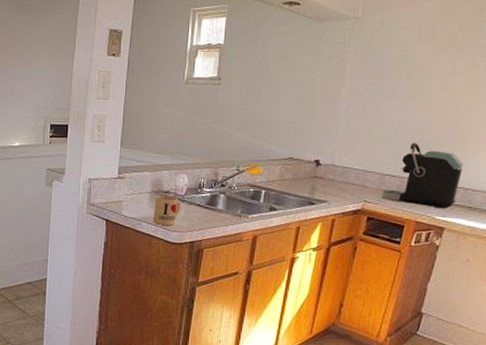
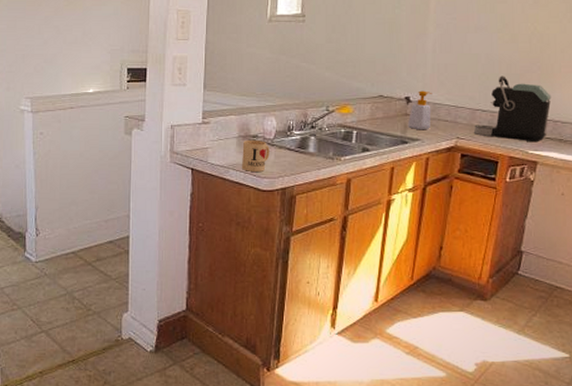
soap bottle: none [315,154,342,193] -> present [407,90,432,130]

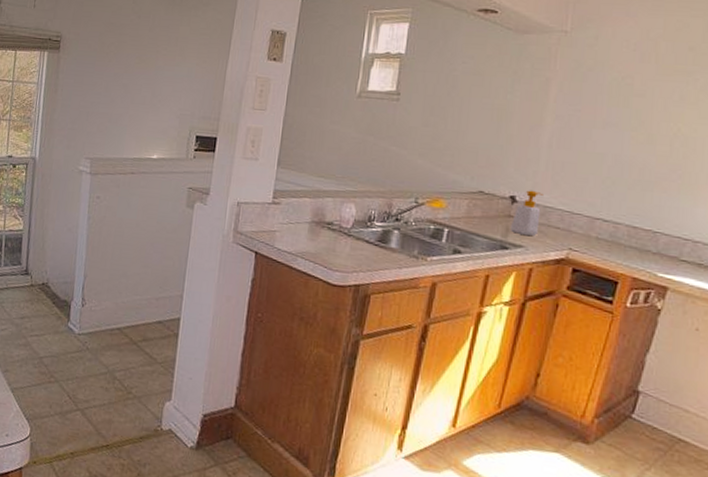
mug: present [241,140,270,172] -> none [311,227,346,264]
coffee maker: present [473,76,552,143] -> none [590,181,693,265]

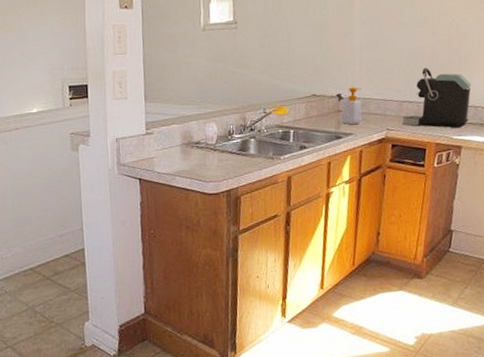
coffee maker: none [590,181,693,265] -> present [401,67,472,129]

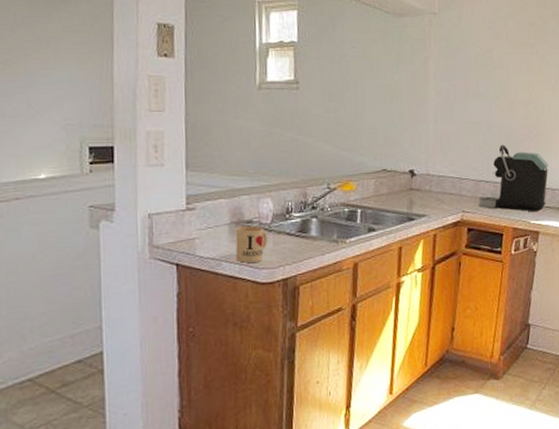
mug: none [186,146,213,177] -> present [235,226,267,263]
soap bottle: present [340,87,362,125] -> none [413,162,436,206]

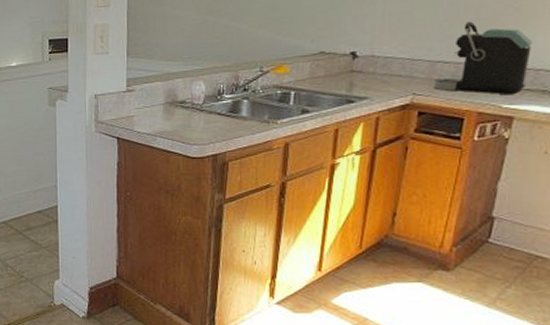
mug: present [235,226,267,263] -> none [169,106,199,139]

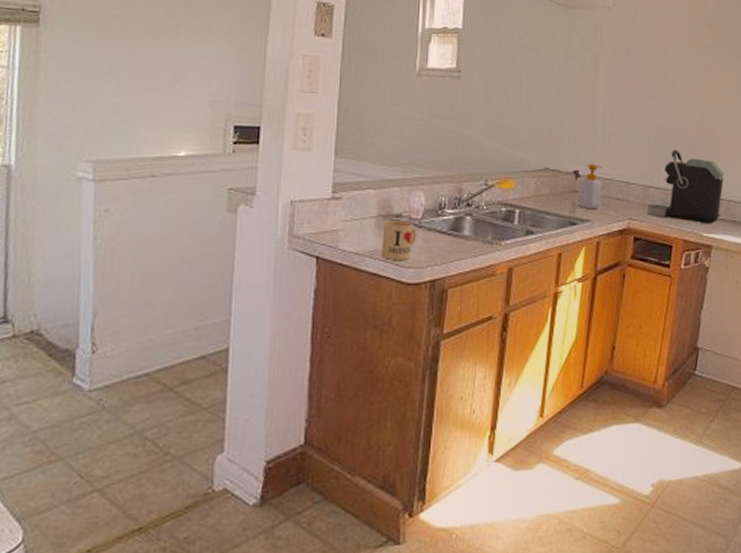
mug: none [169,106,199,139] -> present [380,221,416,260]
soap bottle: none [353,44,383,88] -> present [576,163,603,210]

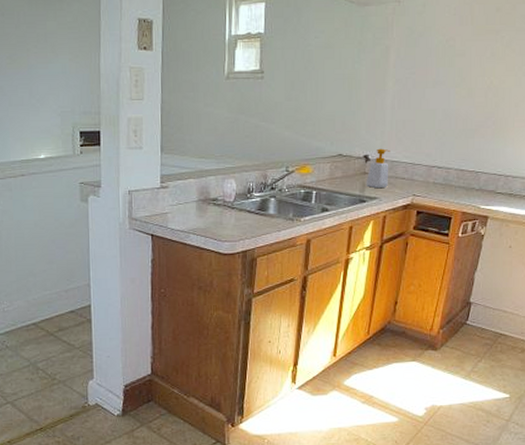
mug: present [380,221,416,260] -> none [201,204,230,236]
coffee maker: present [646,149,725,224] -> none [429,131,504,198]

